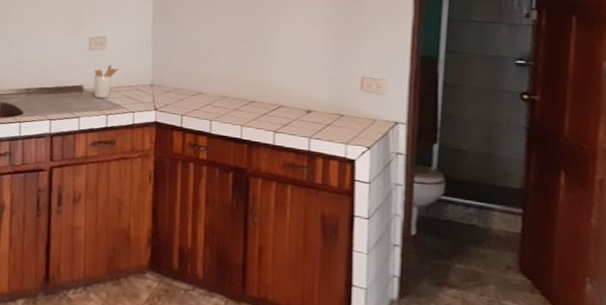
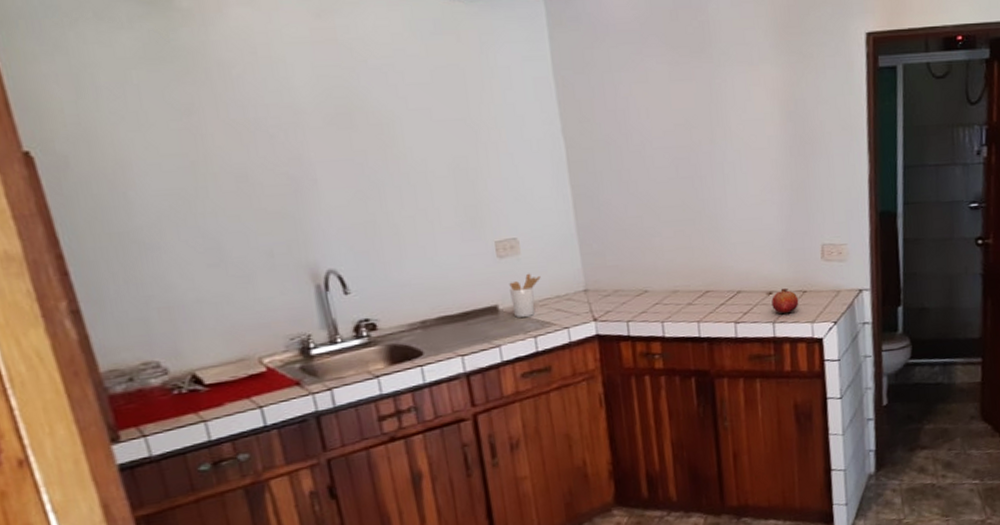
fruit: none [310,109,335,132] -> present [772,288,799,314]

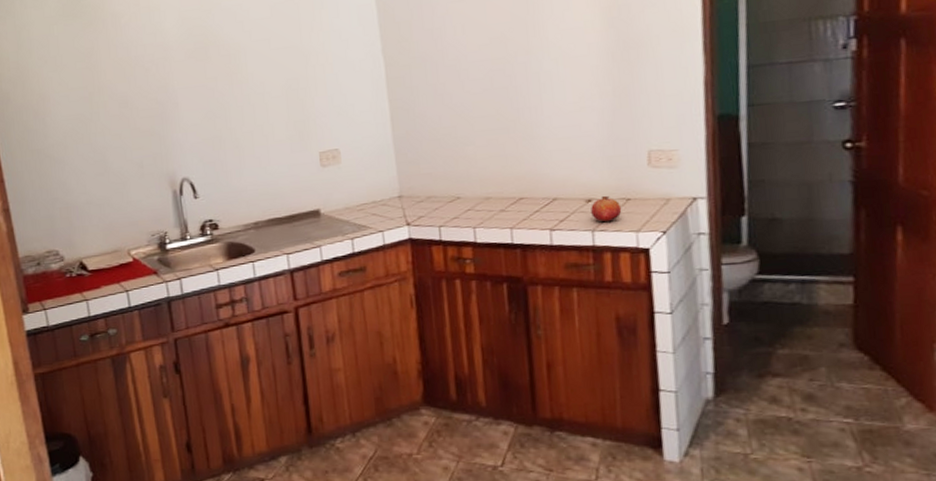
utensil holder: present [509,273,541,318] -> none [330,180,359,221]

